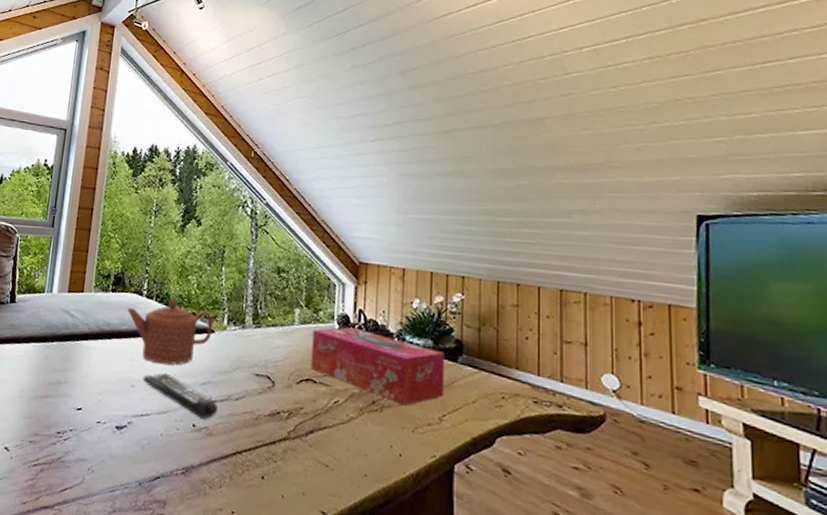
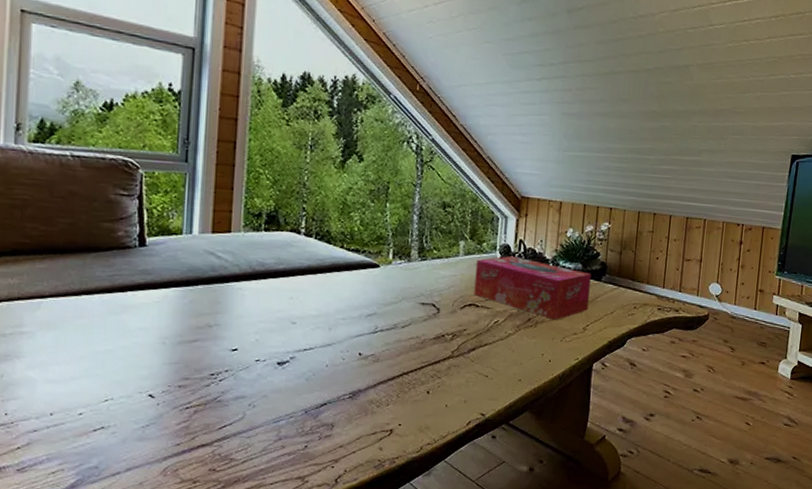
teapot: present [128,298,213,365] -> none [284,235,378,301]
remote control: present [142,373,218,419] -> none [304,308,385,347]

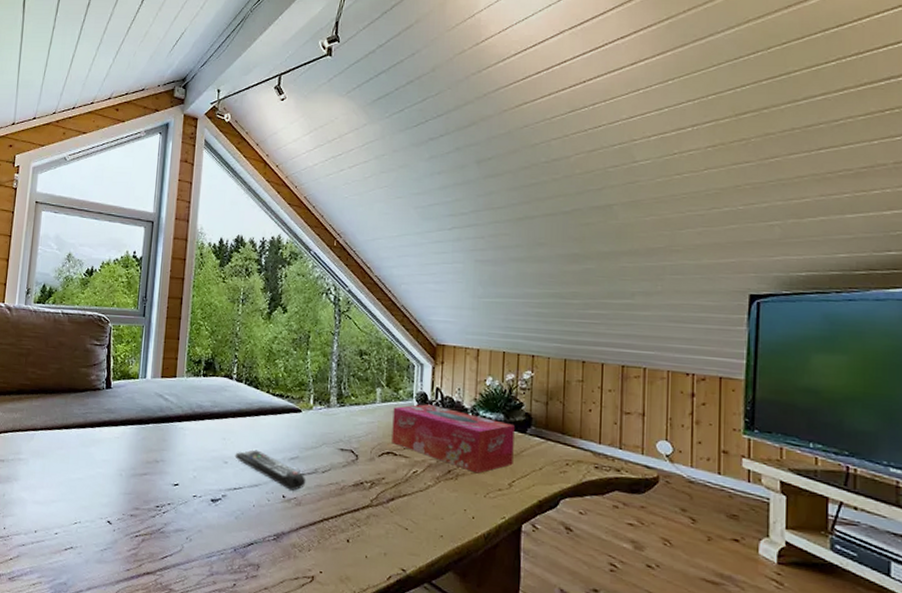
remote control: none [304,308,385,347] -> present [235,450,306,491]

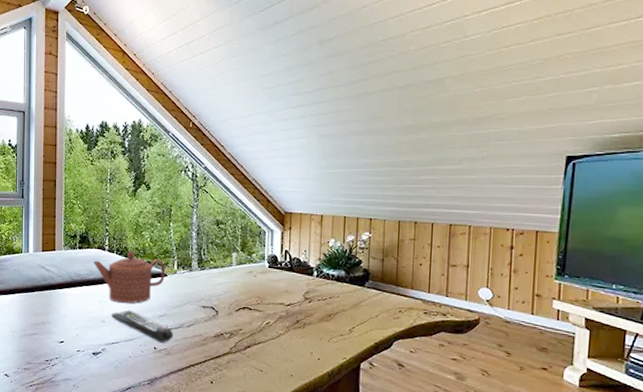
teapot: none [219,381,300,443] -> present [94,250,165,304]
tissue box: present [391,404,515,474] -> none [247,265,354,322]

